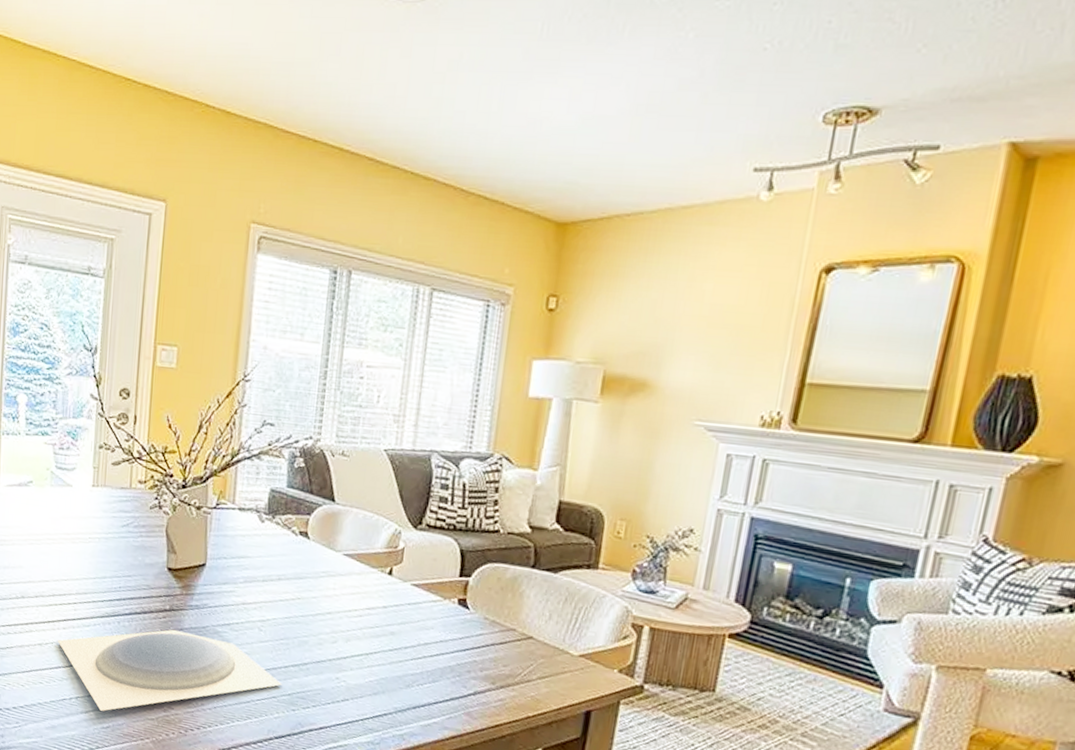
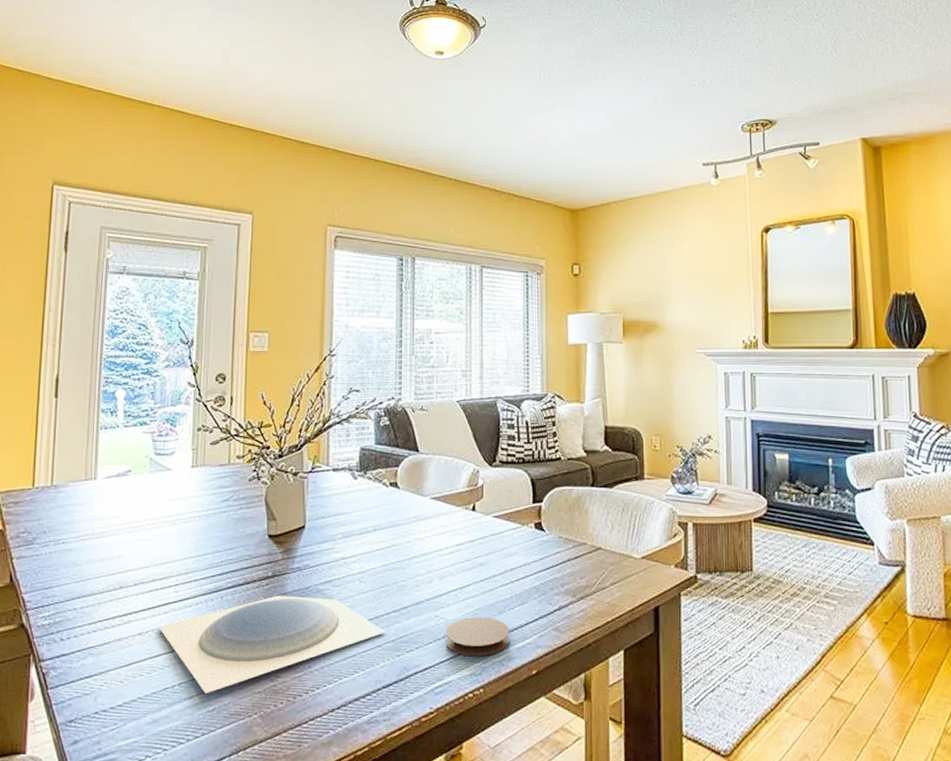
coaster: none [345,685,416,727] -> present [446,617,510,655]

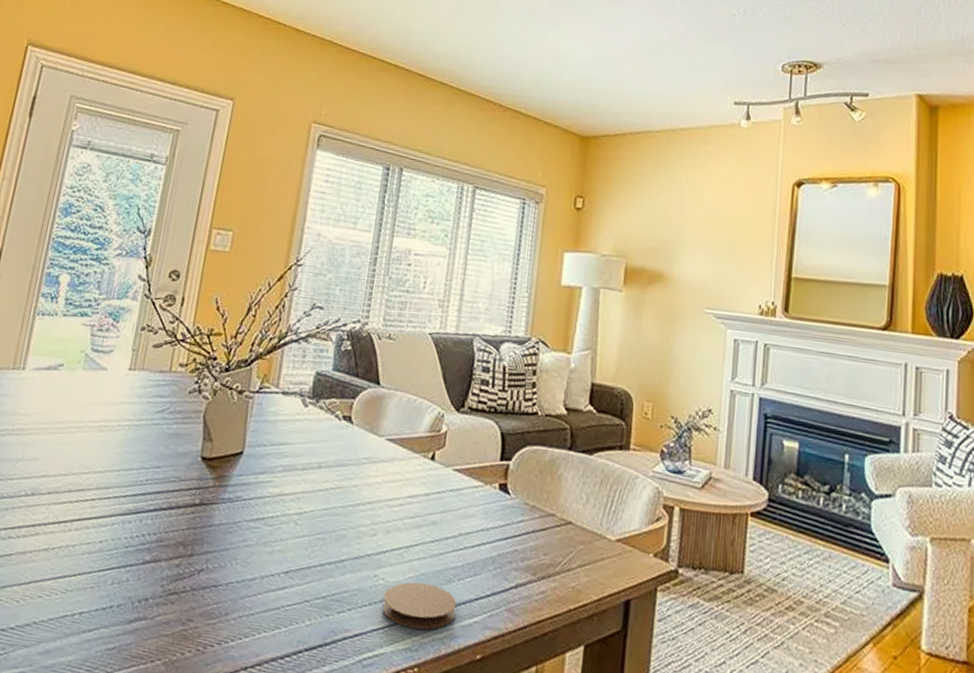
plate: present [159,595,386,693] -> none [67,526,317,628]

